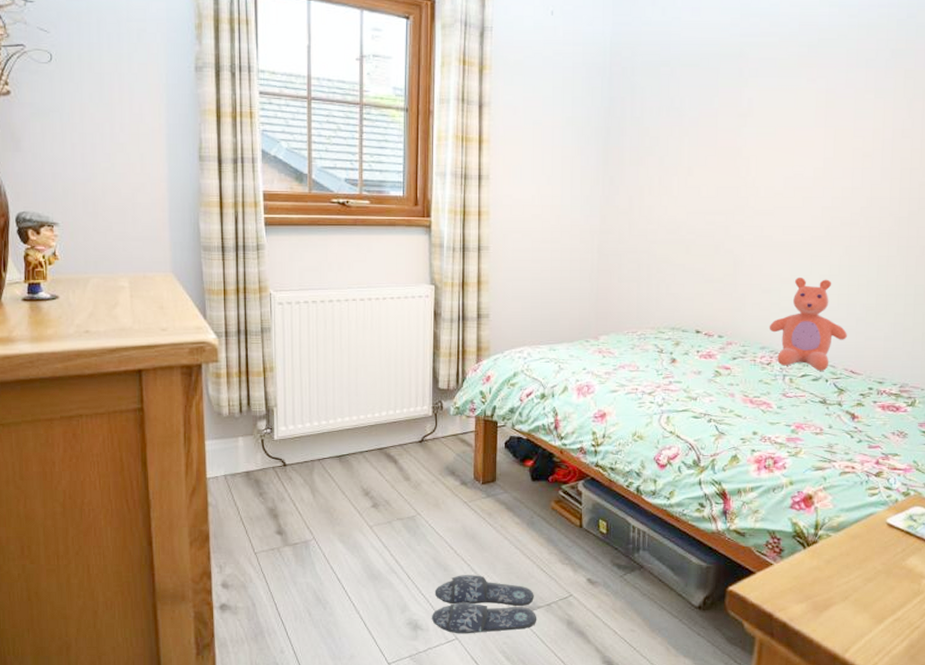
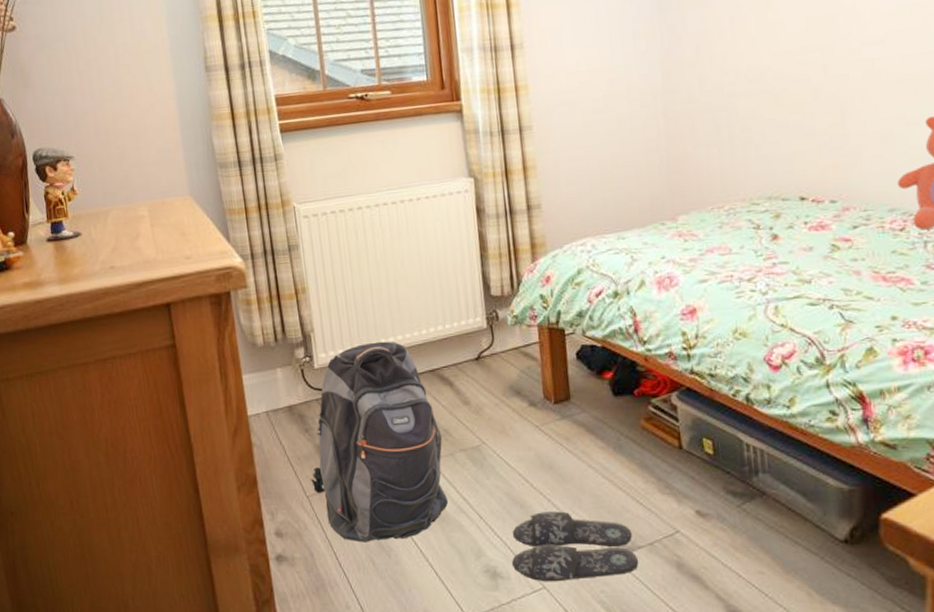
backpack: none [260,420,383,595] -> present [311,341,449,543]

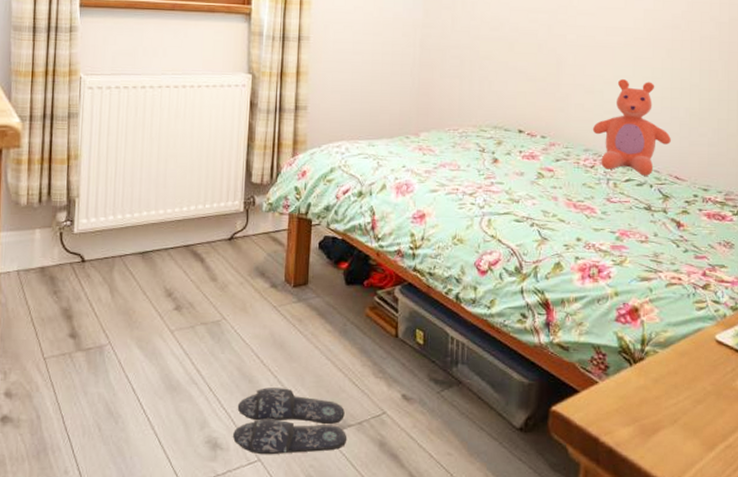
backpack: present [311,341,449,543] -> none [51,213,186,408]

